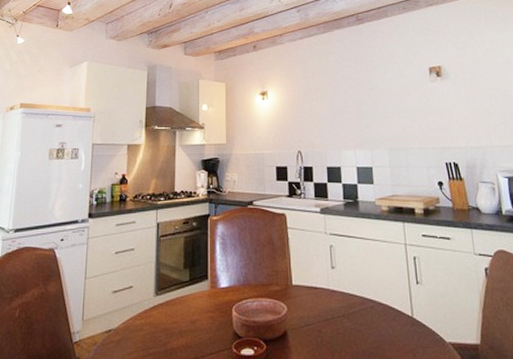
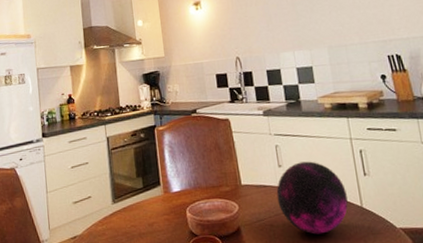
decorative orb: none [327,265,399,344] -> present [276,161,348,235]

